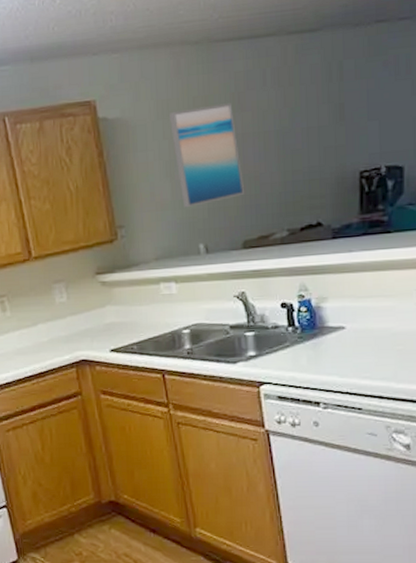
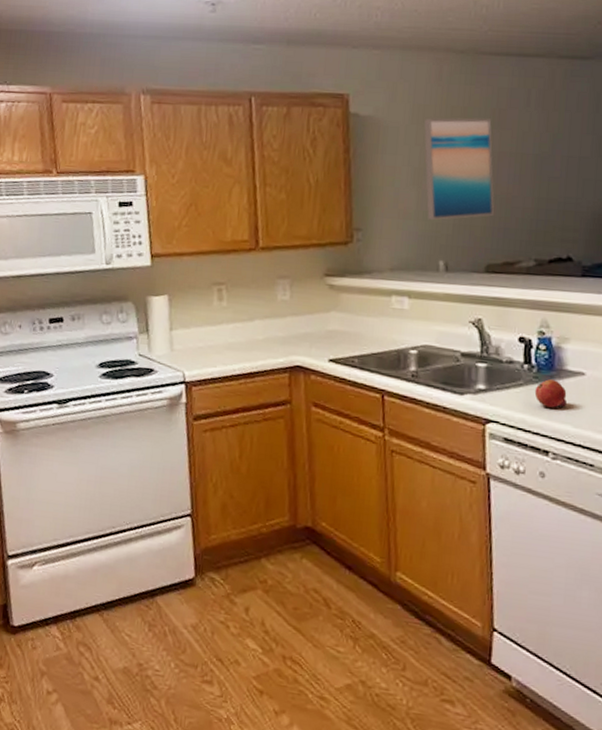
fruit: none [301,337,332,363] -> present [534,379,568,408]

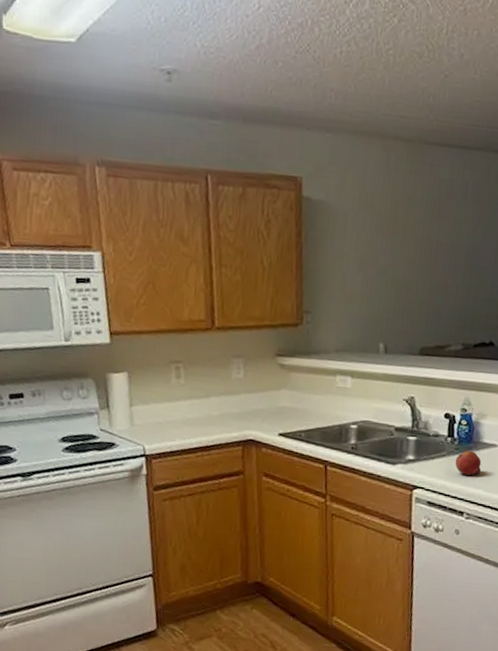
wall art: present [424,118,494,221] -> none [370,205,432,305]

